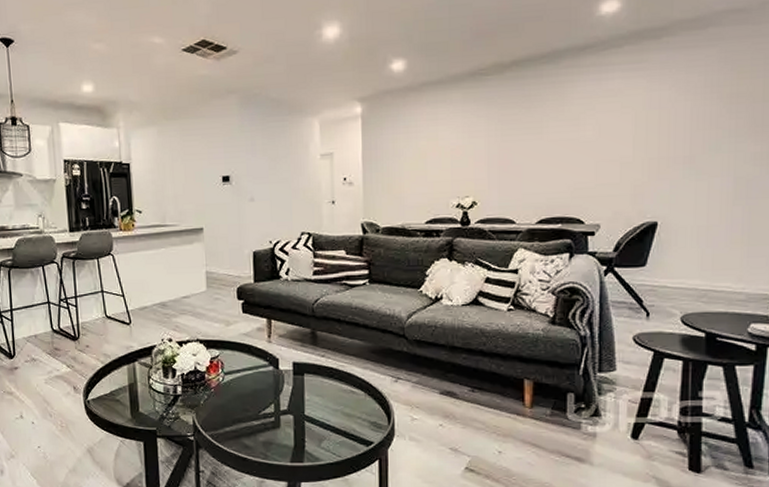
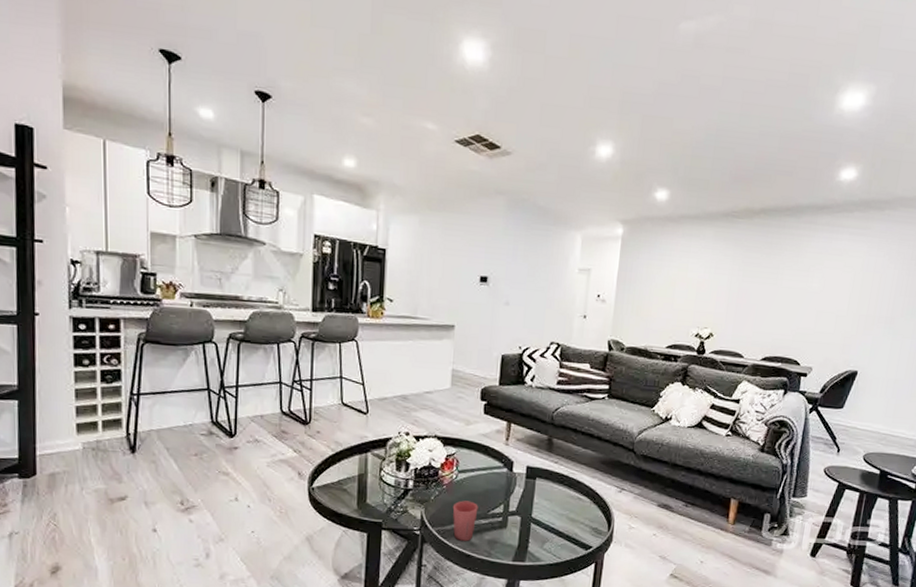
cup: none [223,403,249,445] -> present [452,500,478,542]

